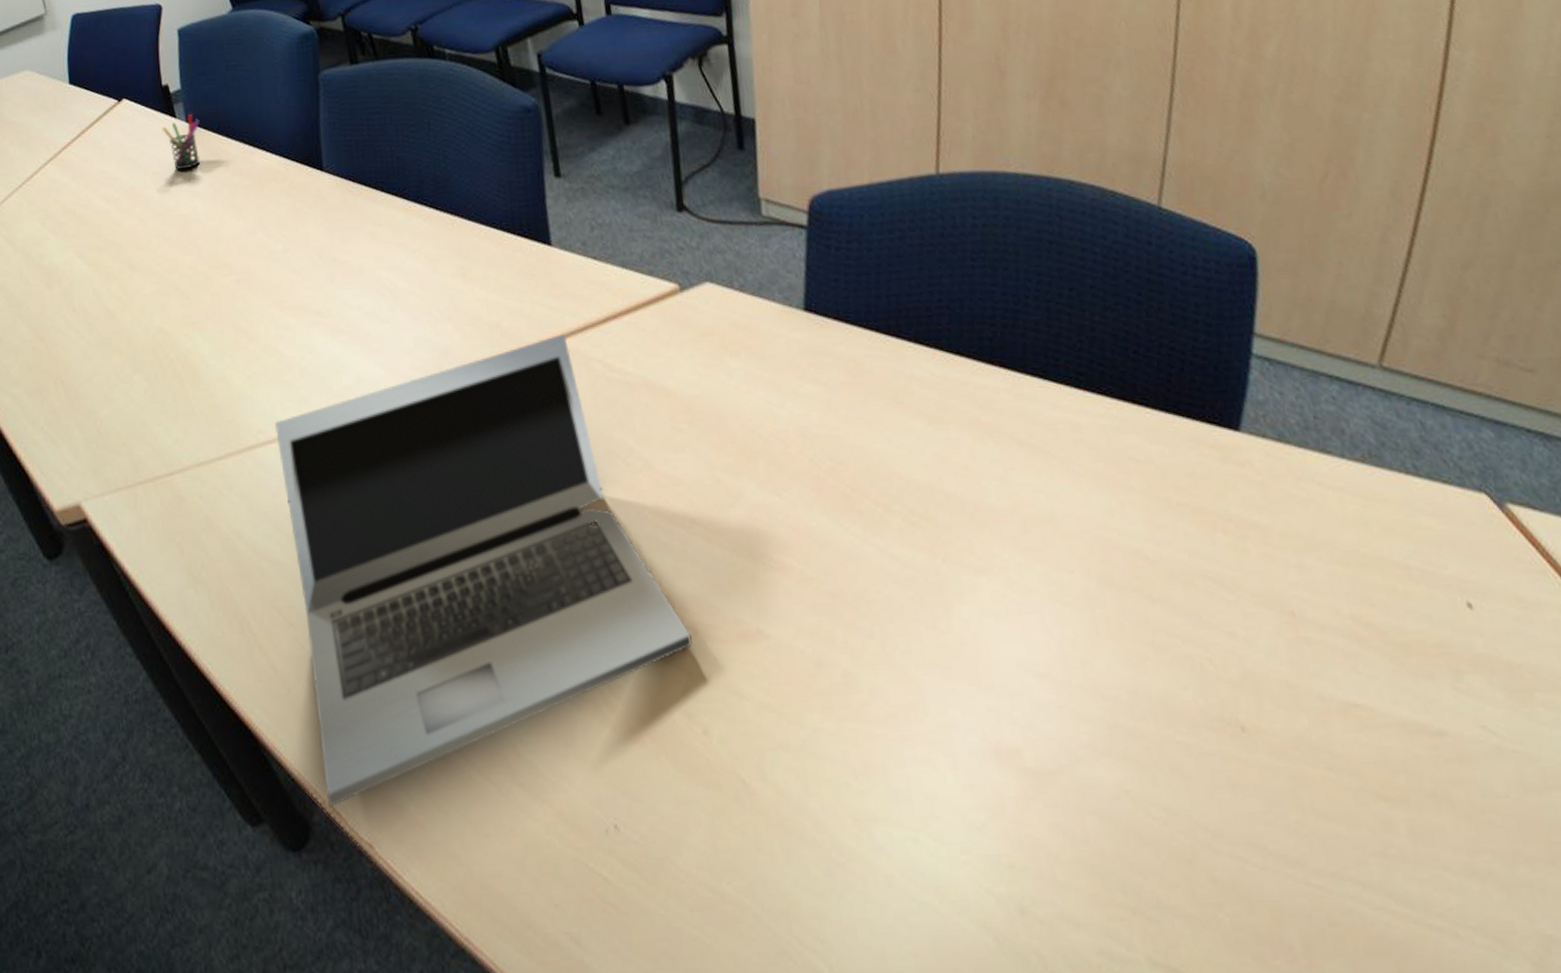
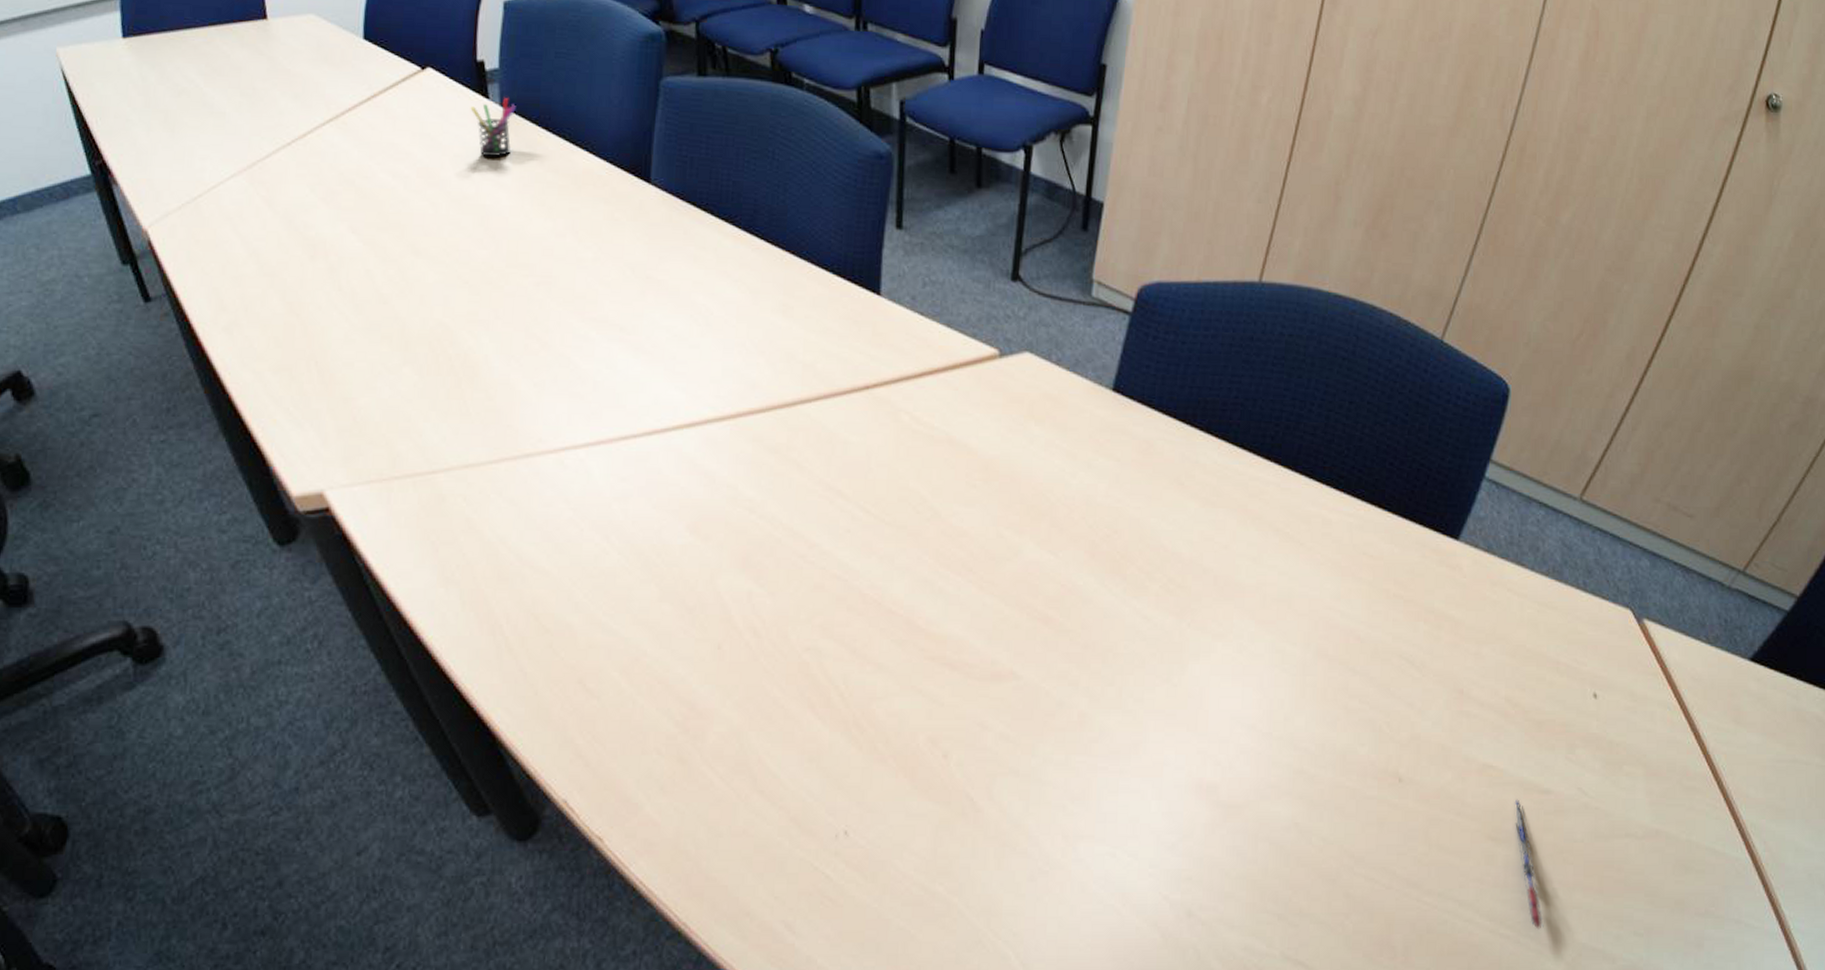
laptop: present [274,333,693,807] -> none [557,381,948,803]
pen: none [1399,745,1487,918] -> present [1514,799,1544,929]

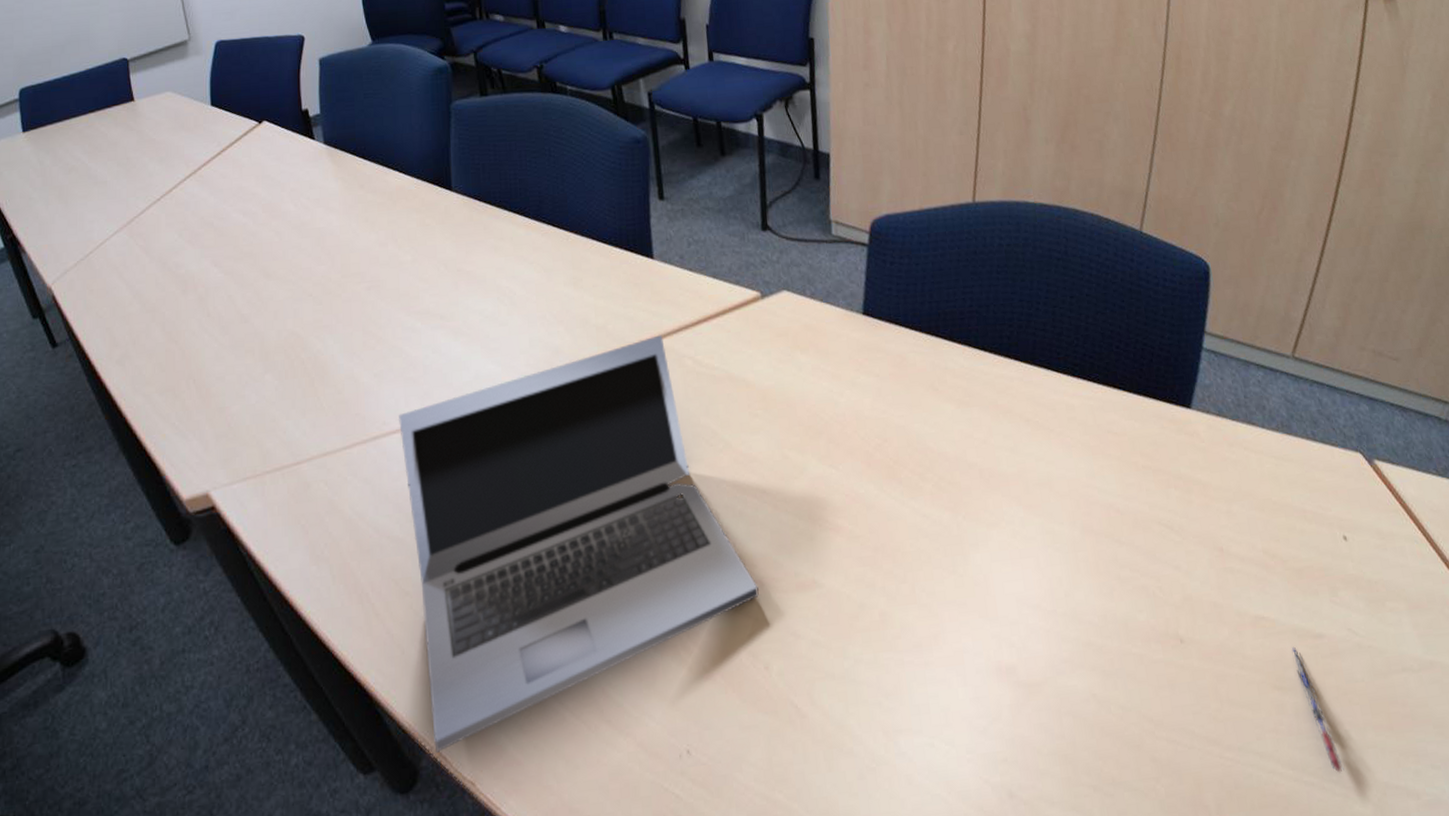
pen holder: present [470,98,516,157] -> none [300,137,337,188]
laptop: none [557,381,948,803] -> present [398,334,759,753]

